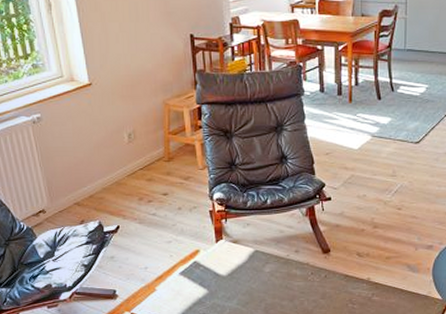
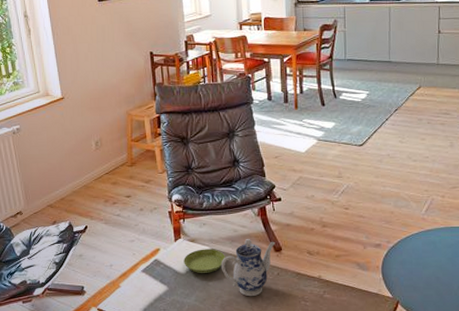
saucer: none [225,250,271,276] -> present [184,249,226,273]
teapot: none [265,239,323,300] -> present [221,238,275,297]

